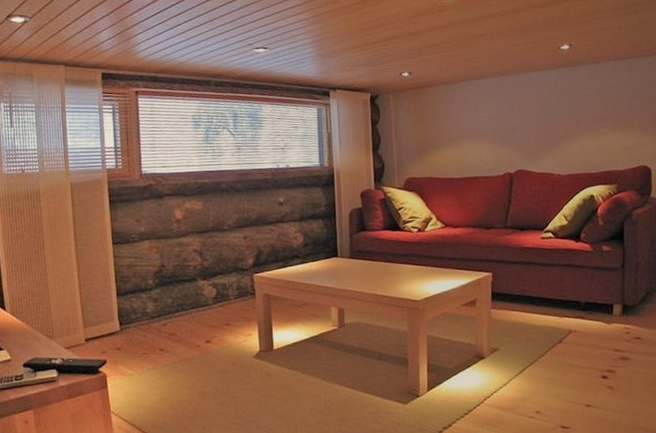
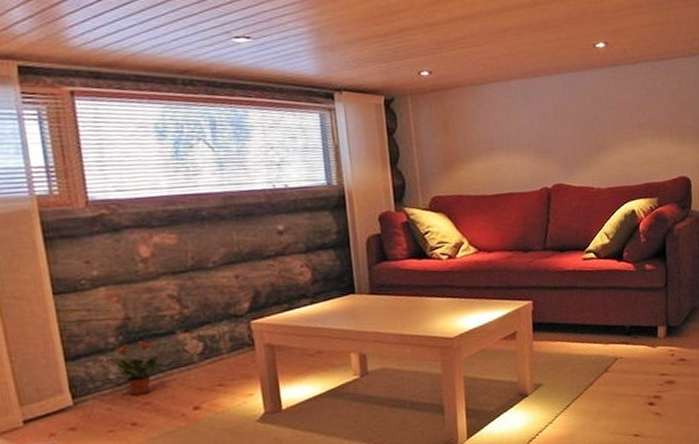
potted plant: none [148,285,184,328] -> present [111,341,161,396]

